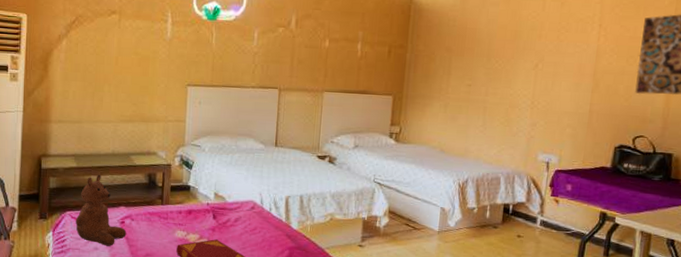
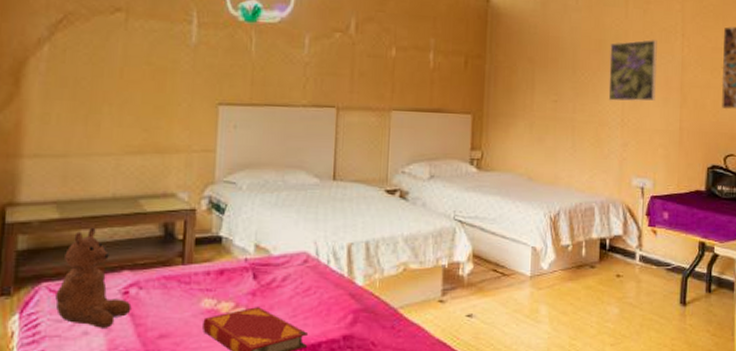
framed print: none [520,30,573,87] -> present [608,40,658,102]

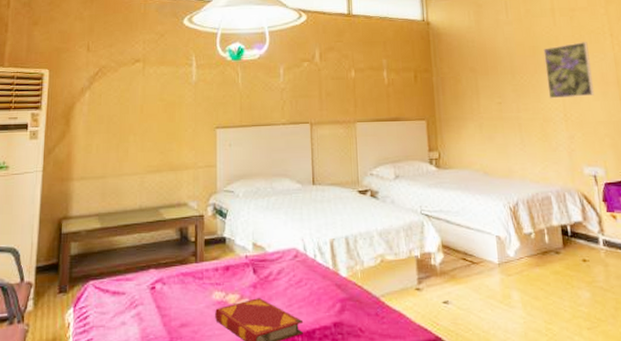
teddy bear: present [55,227,132,328] -> none [100,234,158,319]

